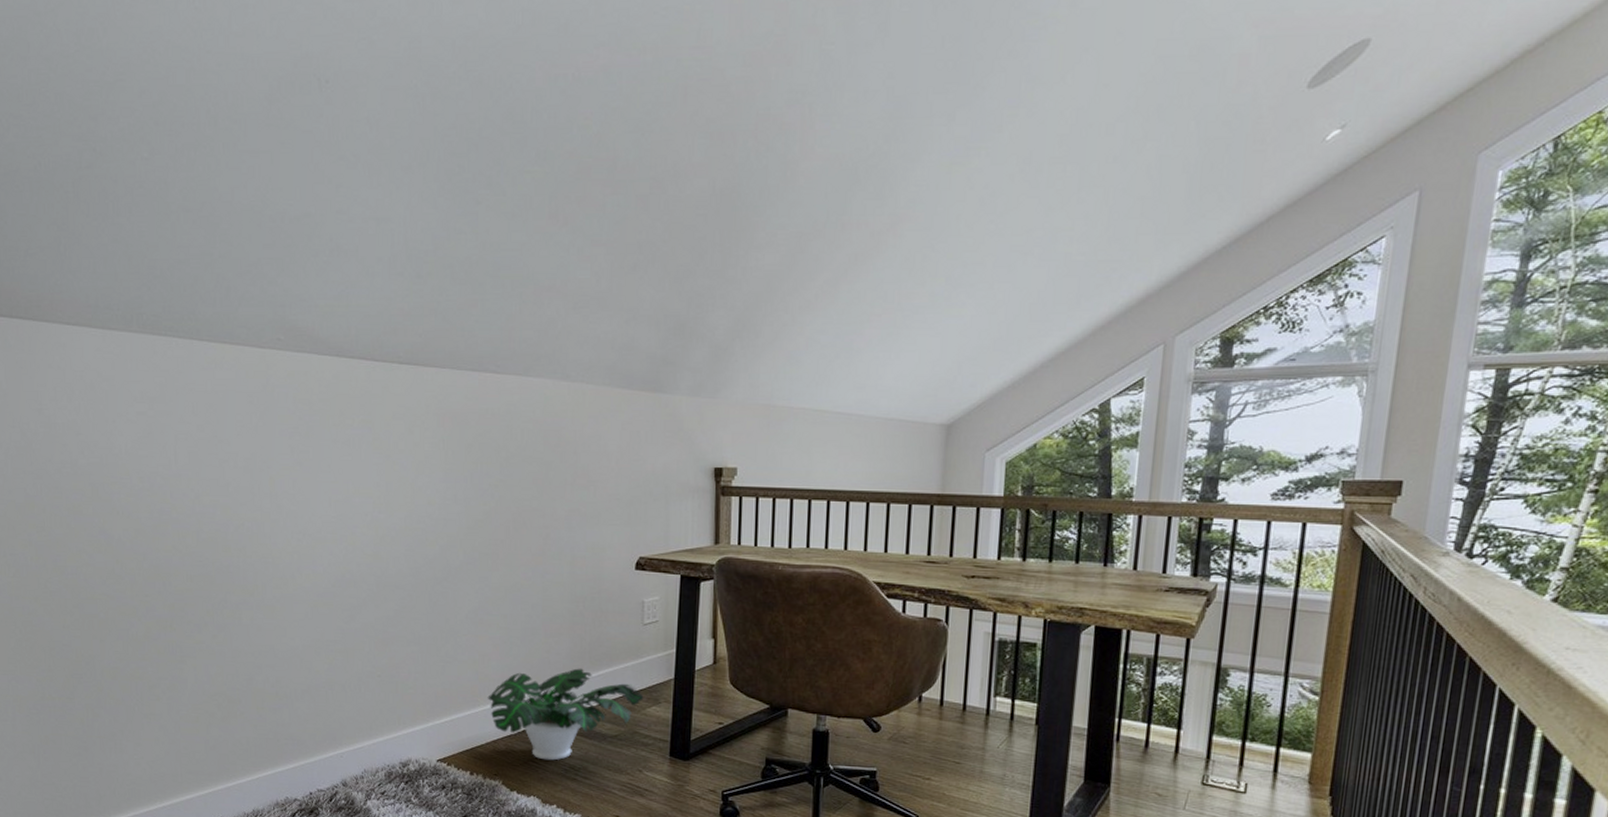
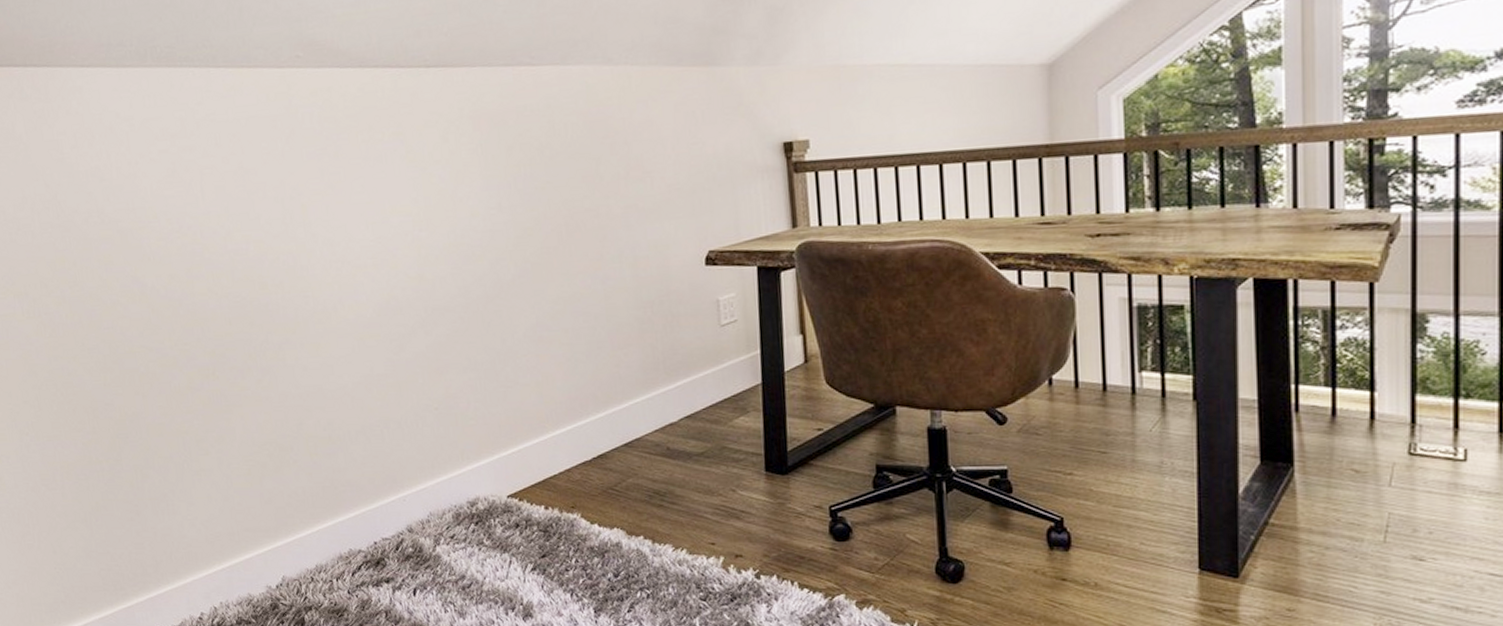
potted plant: present [487,668,644,761] -> none [555,381,730,487]

